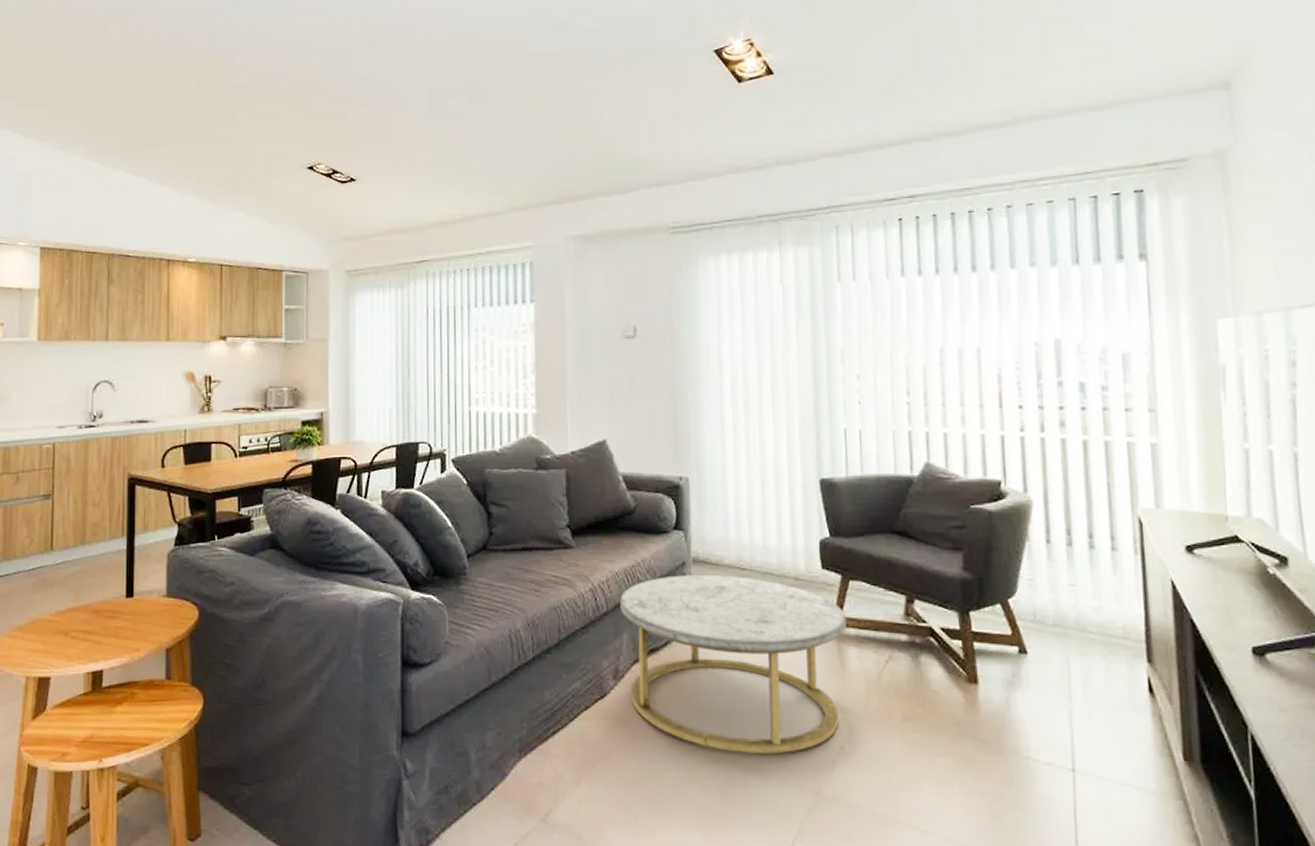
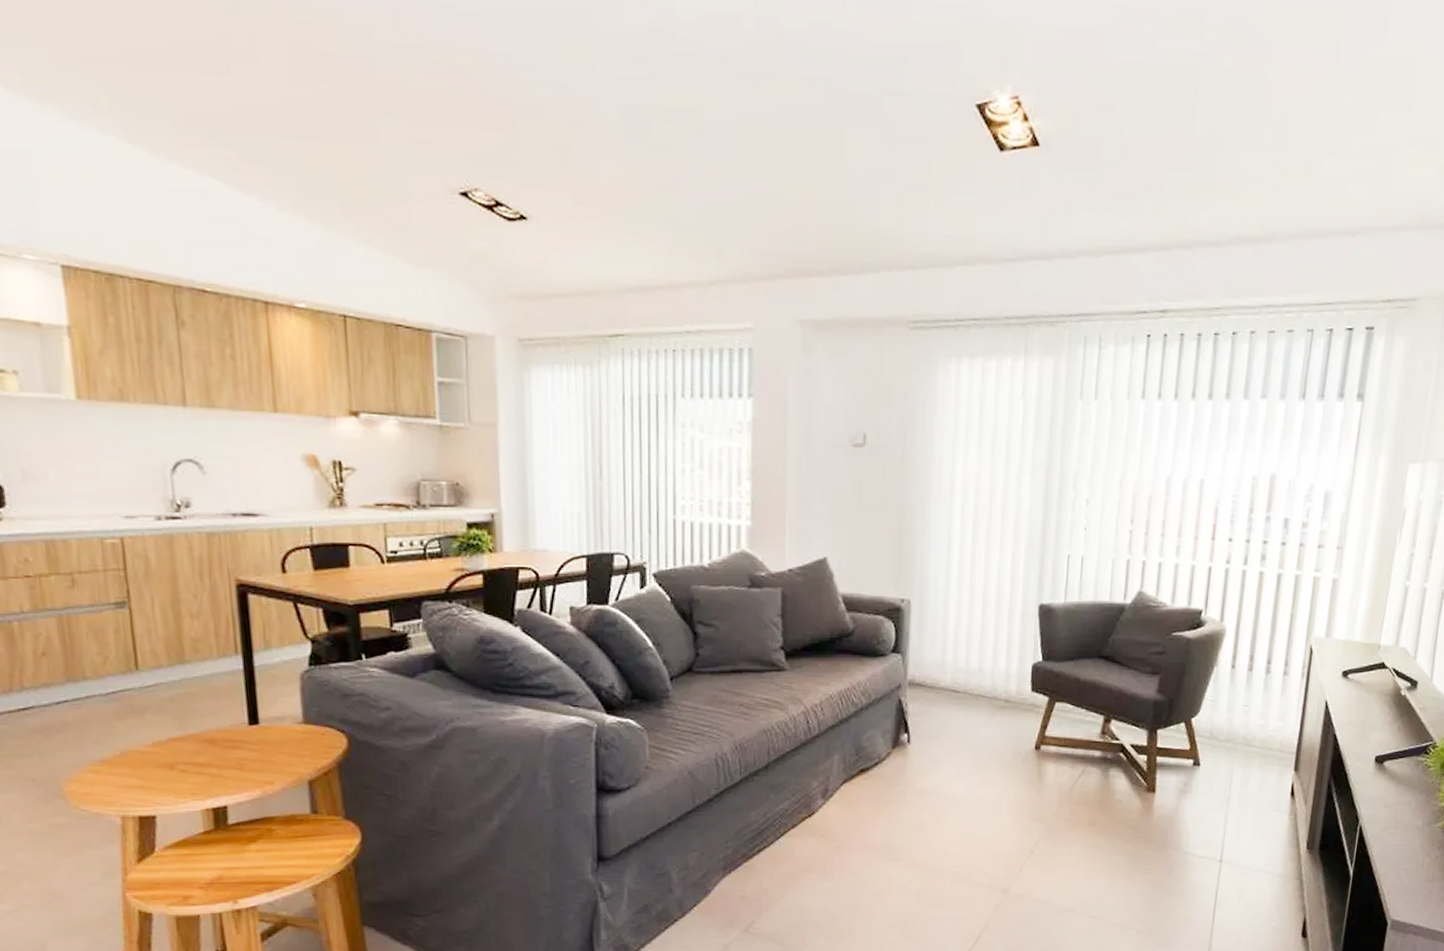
coffee table: present [620,575,846,754] -> none [833,698,1048,861]

